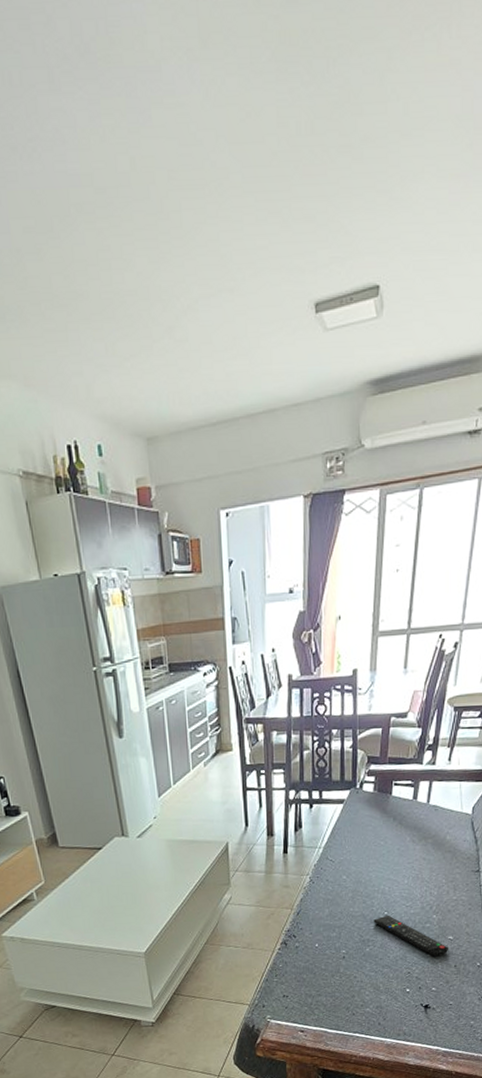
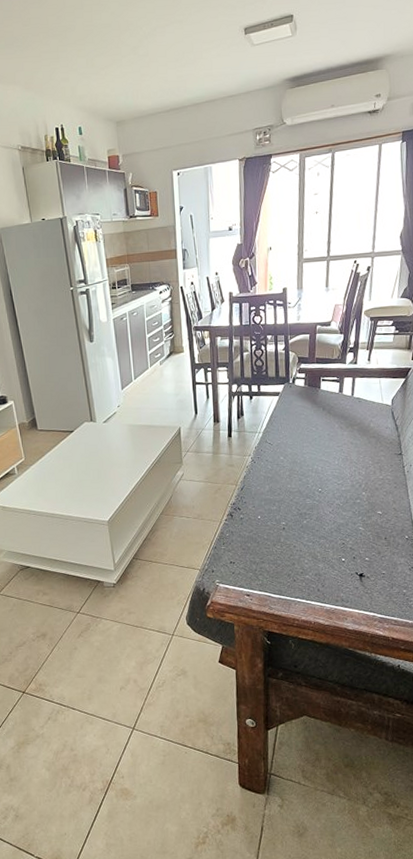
remote control: present [373,914,449,957] -> none [309,491,379,530]

